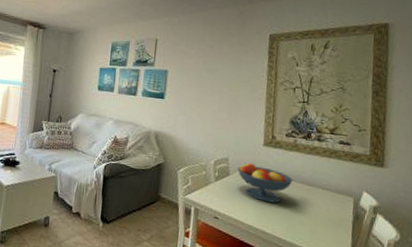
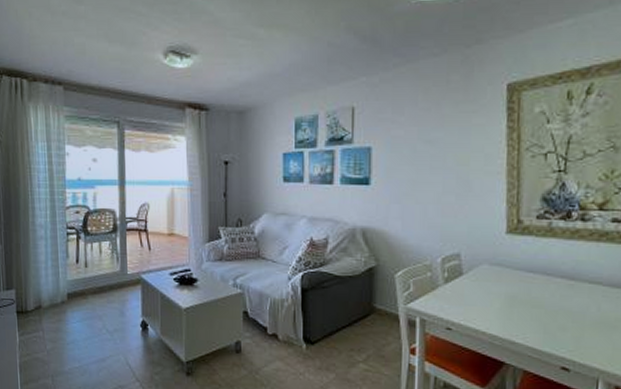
fruit bowl: present [237,162,293,203] -> none [472,257,549,306]

